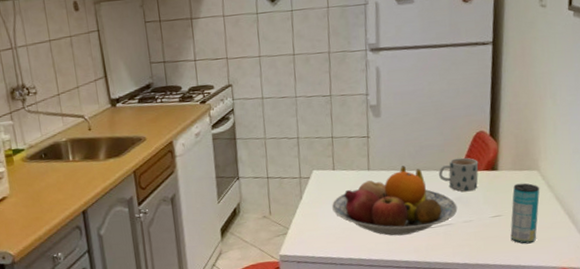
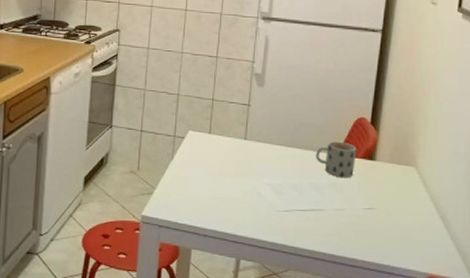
fruit bowl: present [332,166,458,236] -> none [203,140,331,214]
beverage can: present [510,183,540,244] -> none [382,177,416,244]

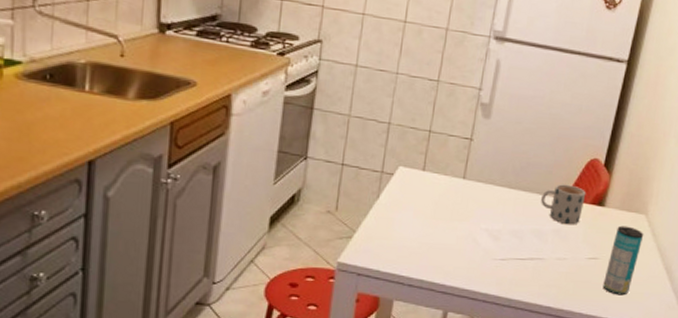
beverage can: none [382,177,416,244] -> present [603,225,644,296]

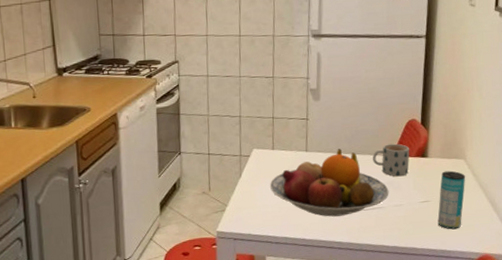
fruit bowl: none [412,181,554,263] -> present [270,149,389,217]

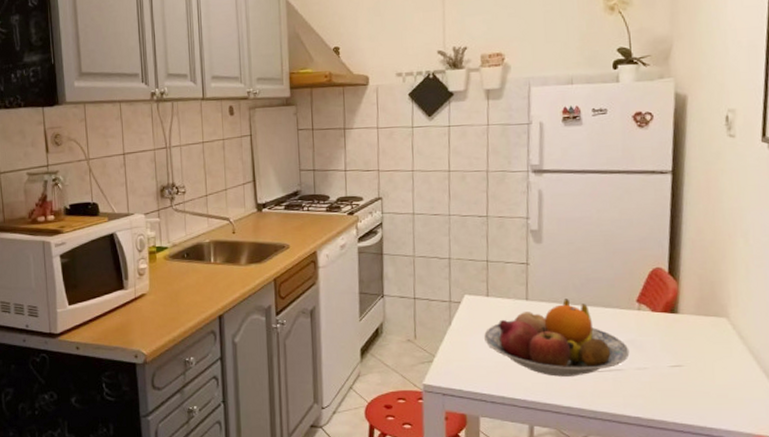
mug: present [373,143,410,177] -> none [608,295,655,335]
beverage can: present [437,170,466,230] -> none [693,330,730,403]

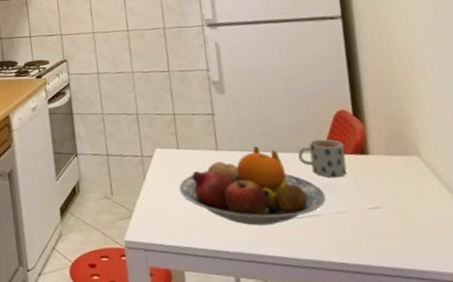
mug: none [608,295,655,335] -> present [298,139,347,178]

